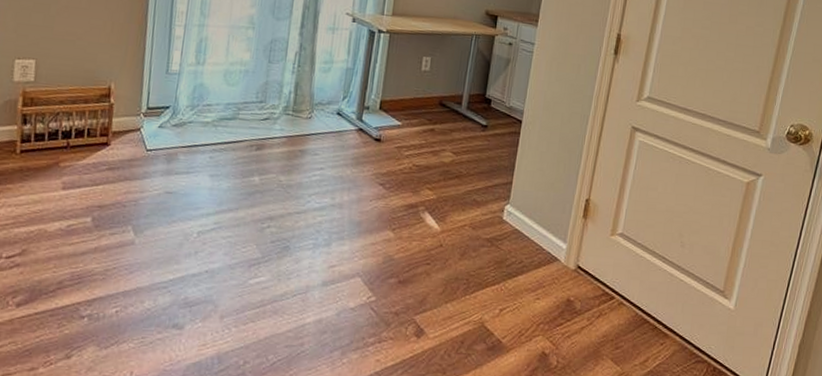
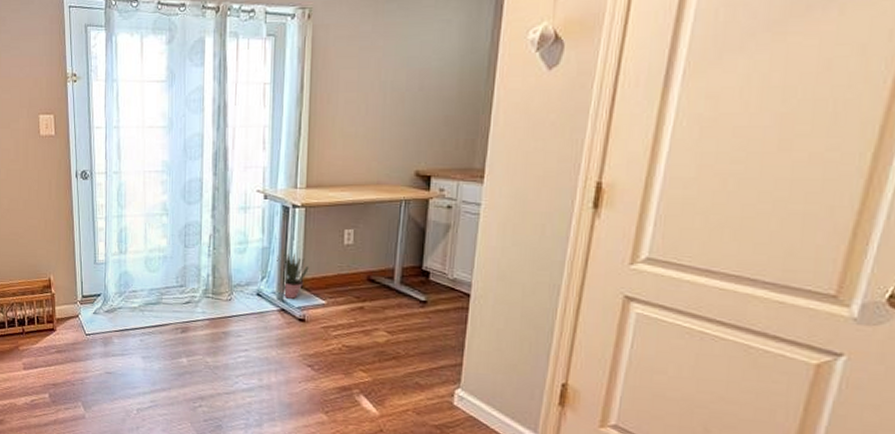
potted plant: none [359,75,389,119] -> present [277,253,309,299]

